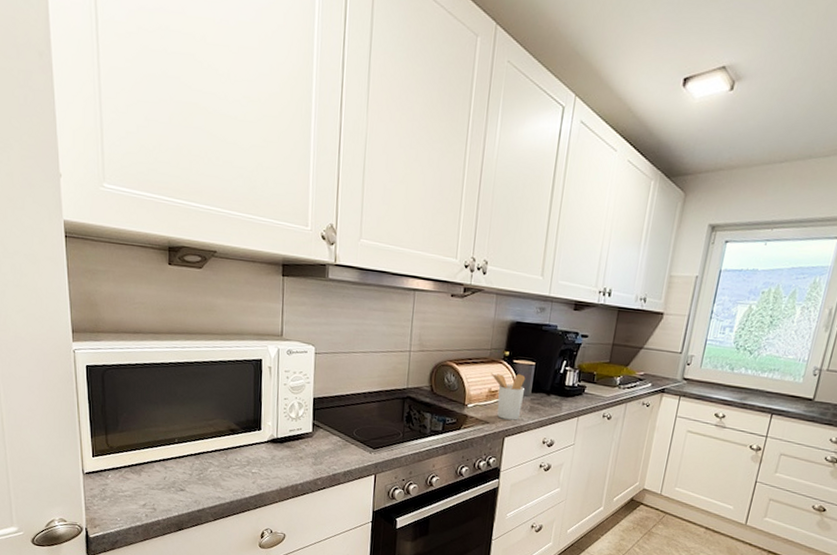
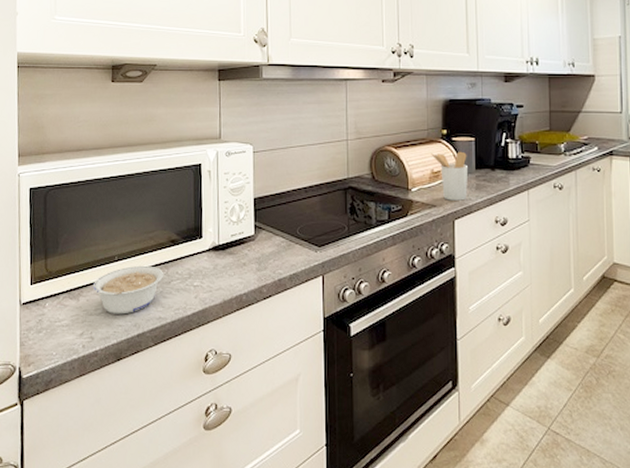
legume: none [153,449,224,492] -> present [92,265,164,315]

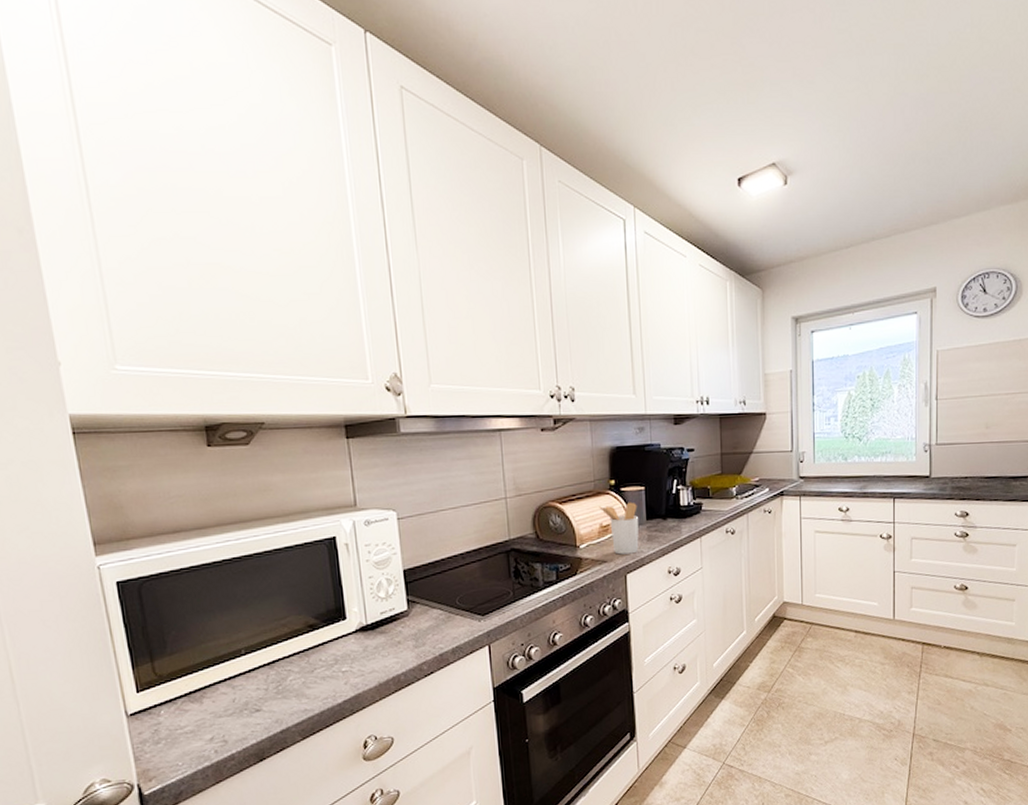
legume: present [92,265,164,315] -> none [217,655,305,713]

